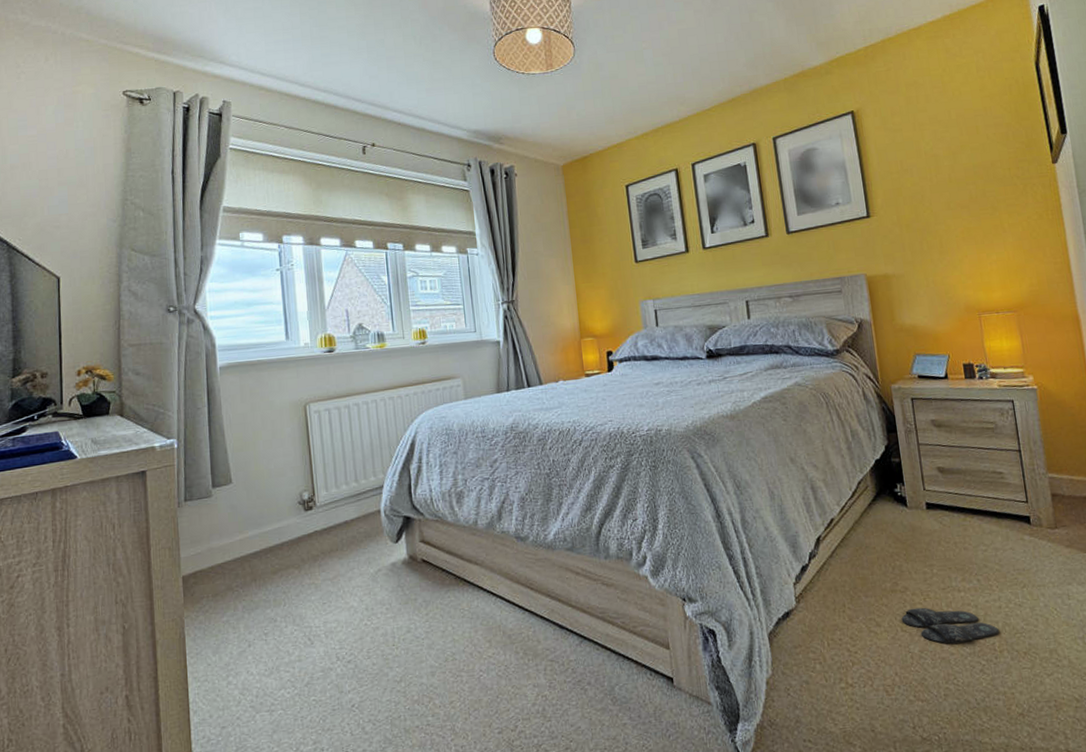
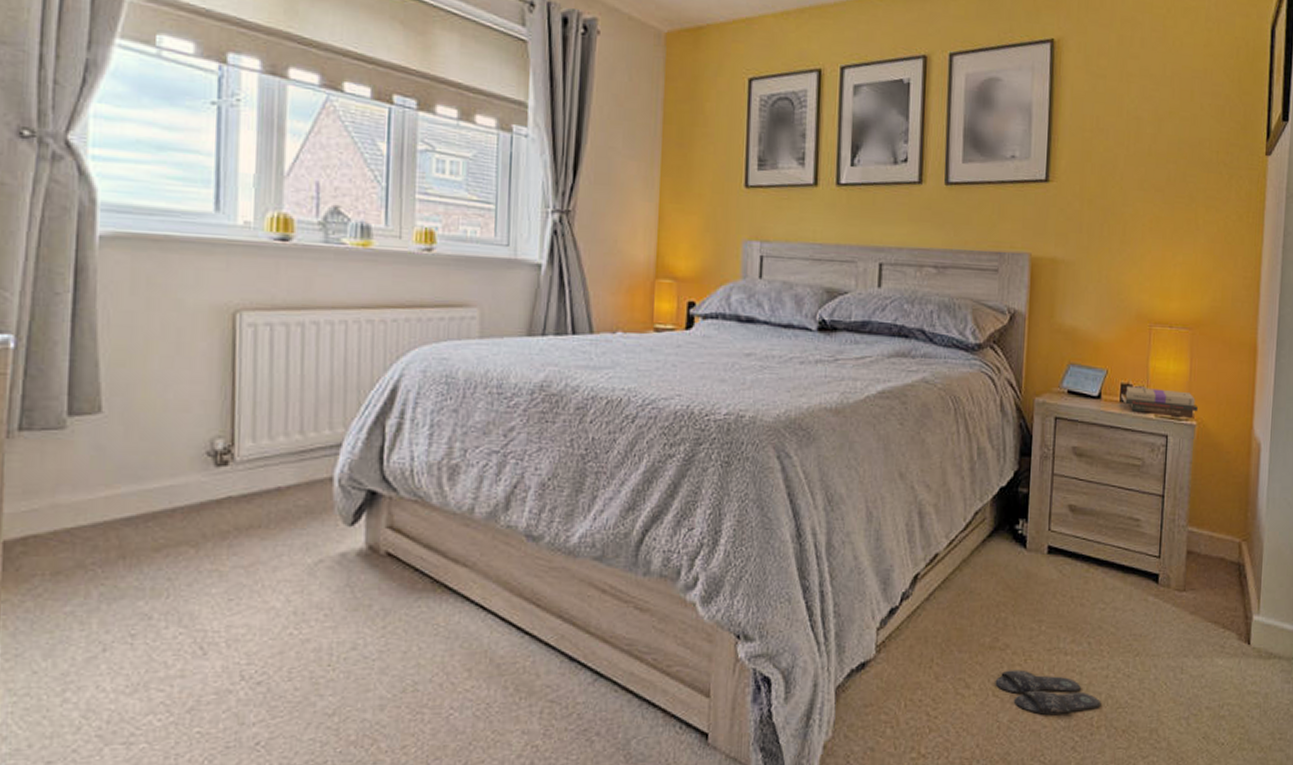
books: none [965,362,1036,385] -> present [1121,386,1198,417]

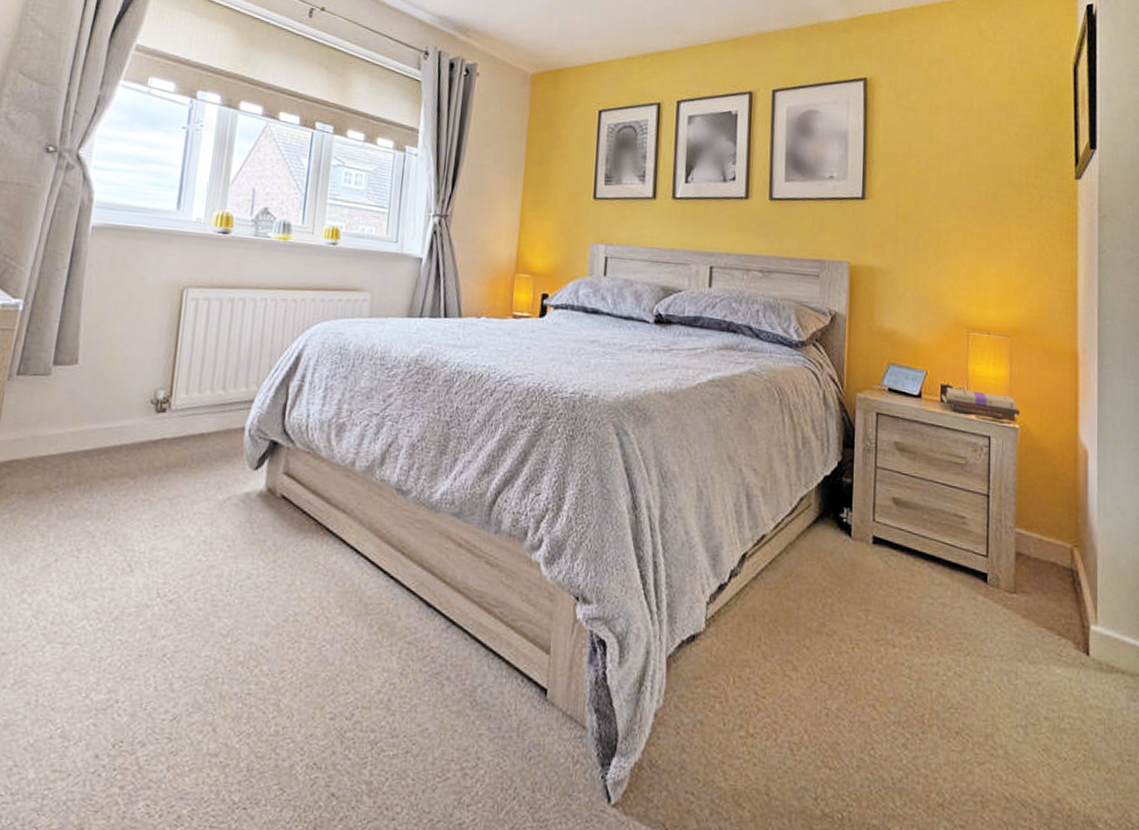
slippers: present [995,669,1101,716] -> none [822,656,932,709]

